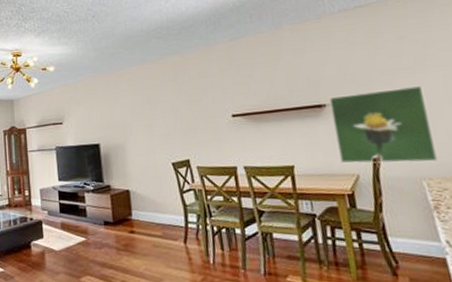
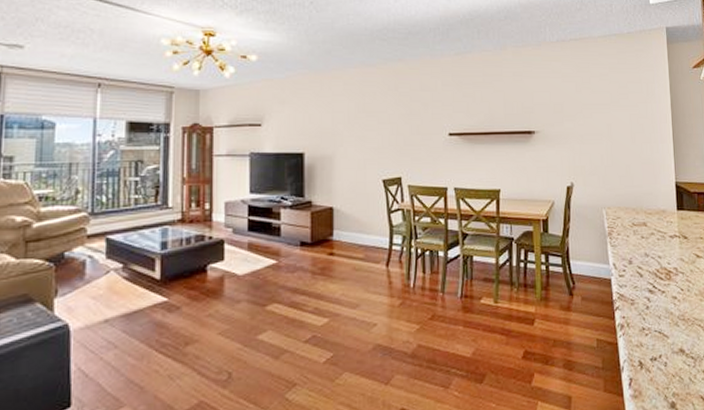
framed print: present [329,86,438,164] -> none [538,122,616,193]

